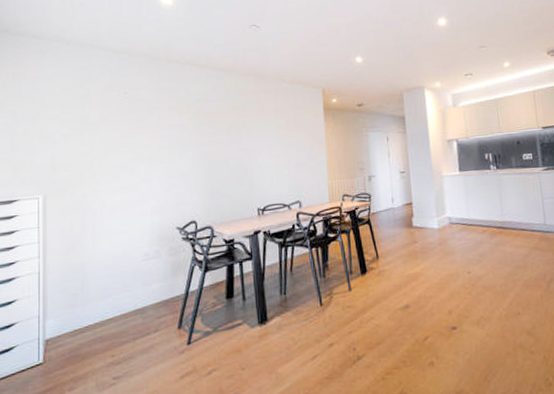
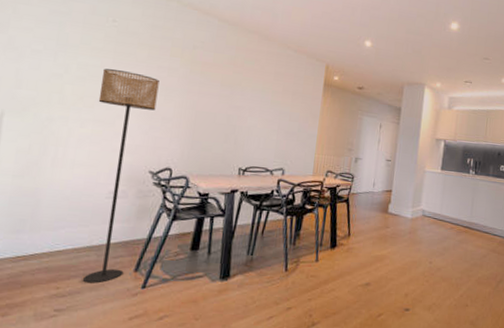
floor lamp: none [122,136,173,347] -> present [83,68,160,283]

